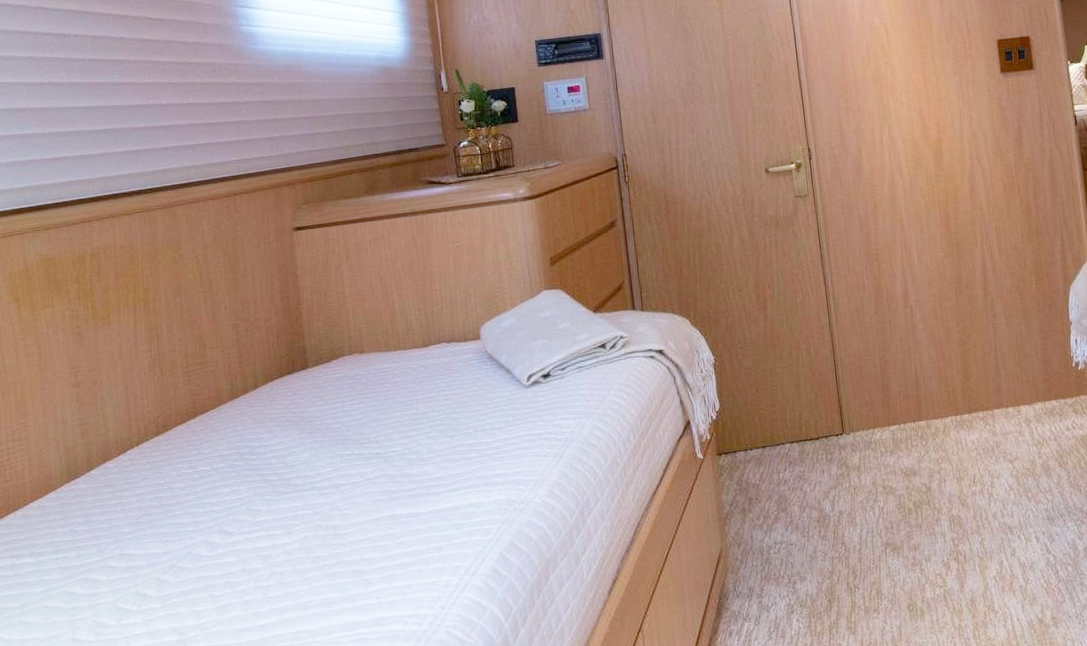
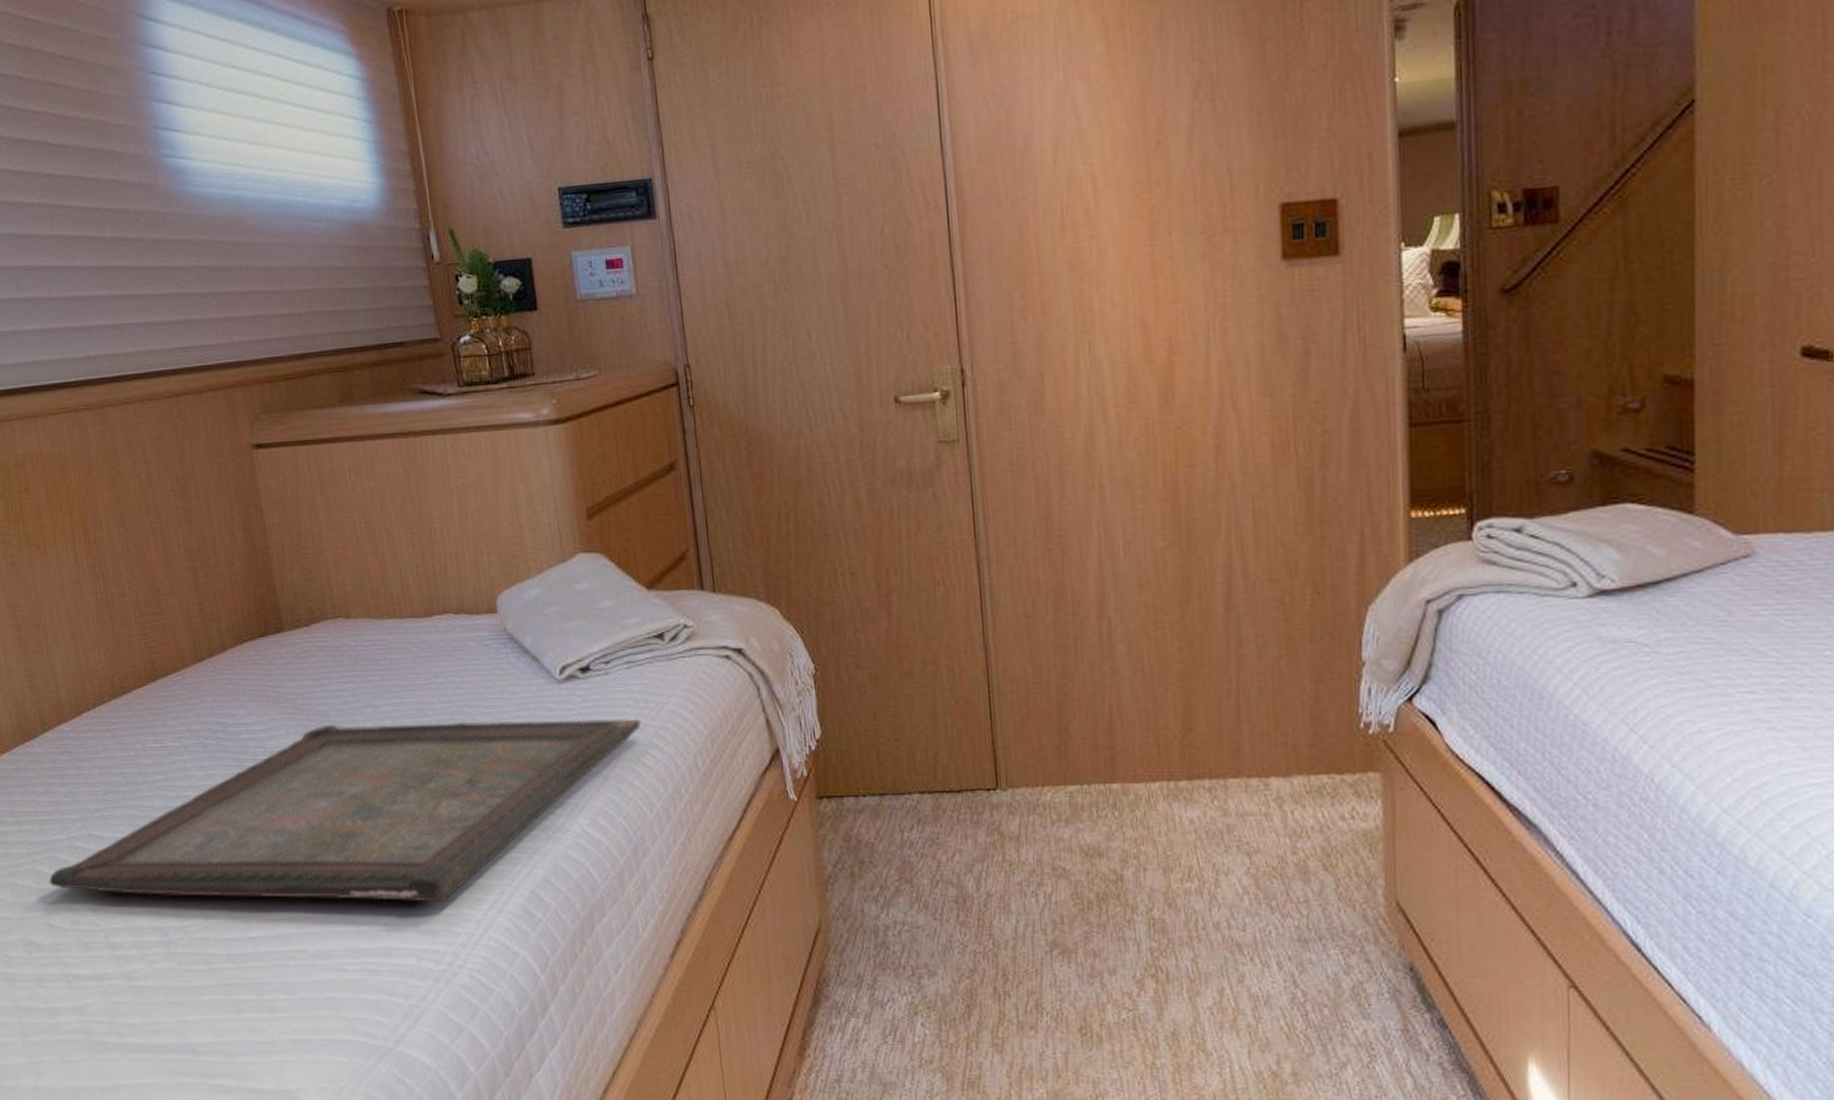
serving tray: none [79,409,588,605] -> present [49,718,641,902]

